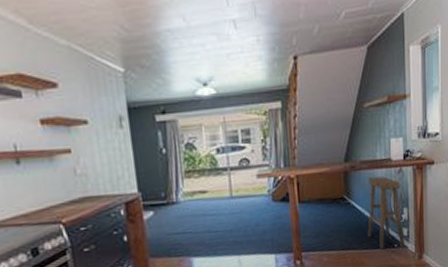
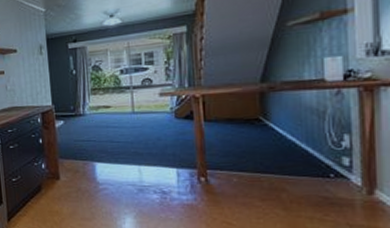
stool: present [368,176,405,250] -> none [291,98,346,180]

